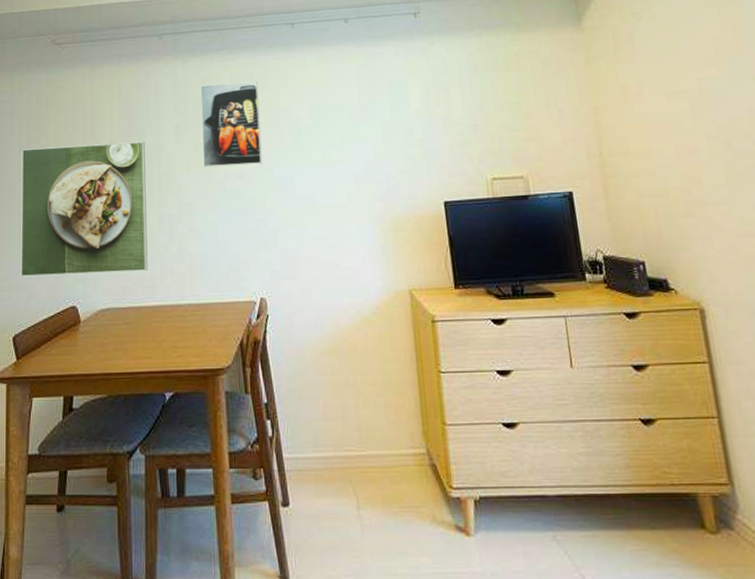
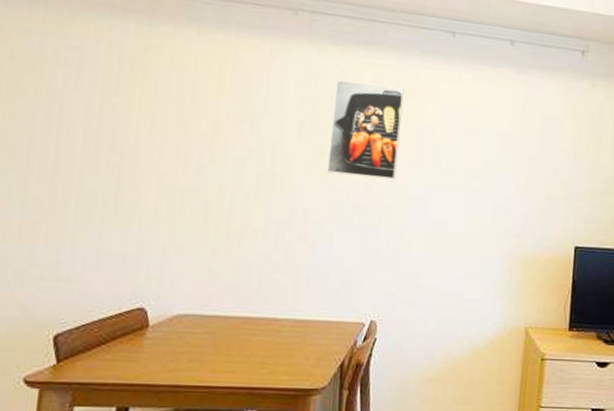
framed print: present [21,141,148,277] -> none [73,113,258,279]

